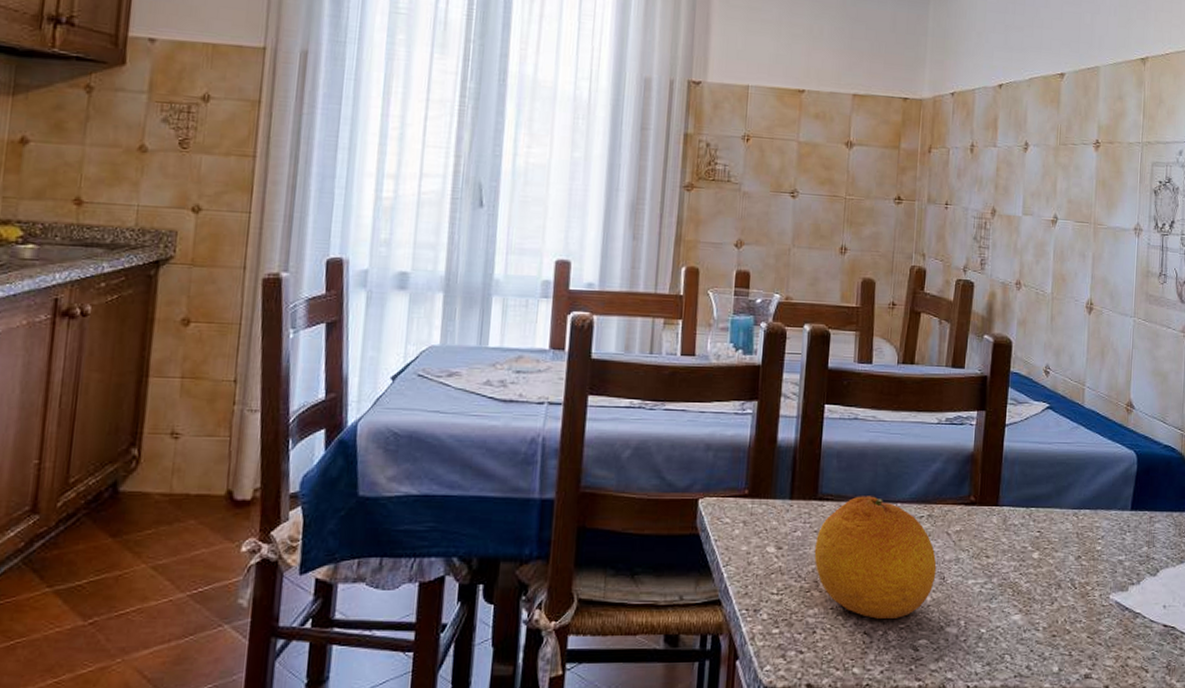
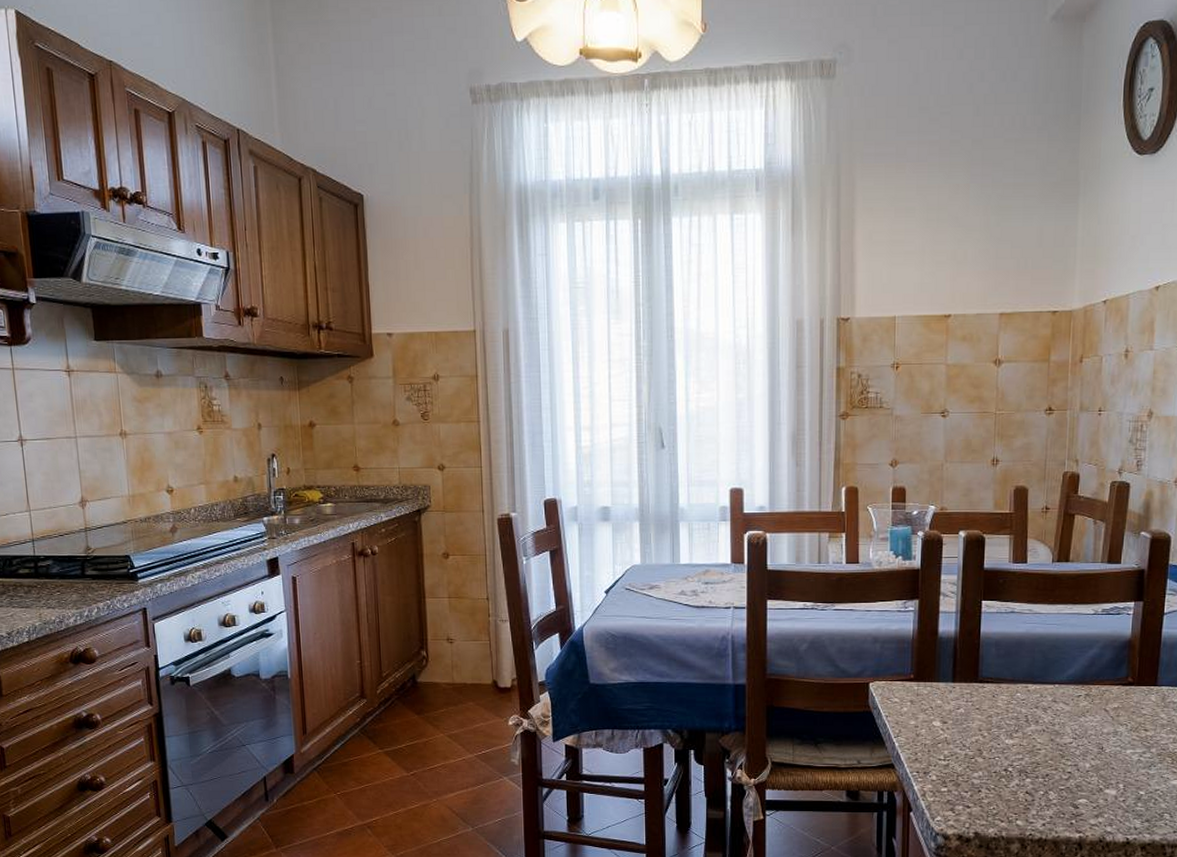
fruit: present [814,496,937,619] -> none [977,678,1095,781]

